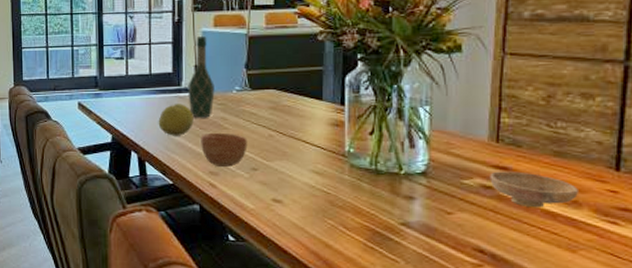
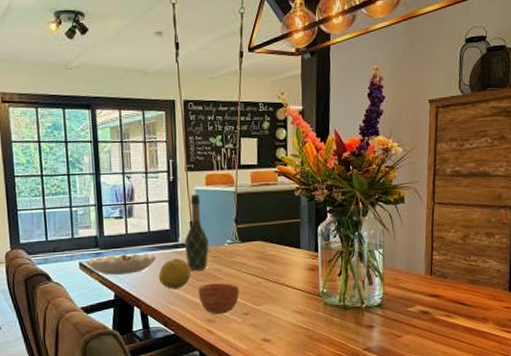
decorative bowl: none [85,95,157,117] -> present [86,252,157,275]
bowl: present [489,171,578,208] -> none [426,298,486,326]

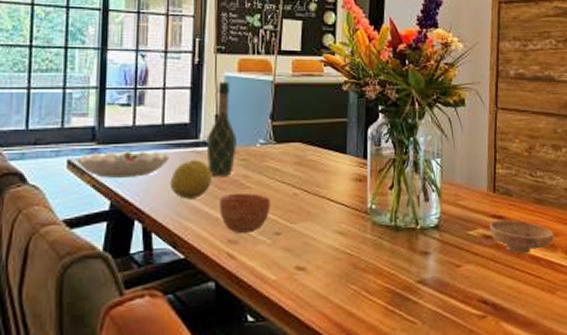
bowl: none [426,298,486,326] -> present [489,219,554,254]

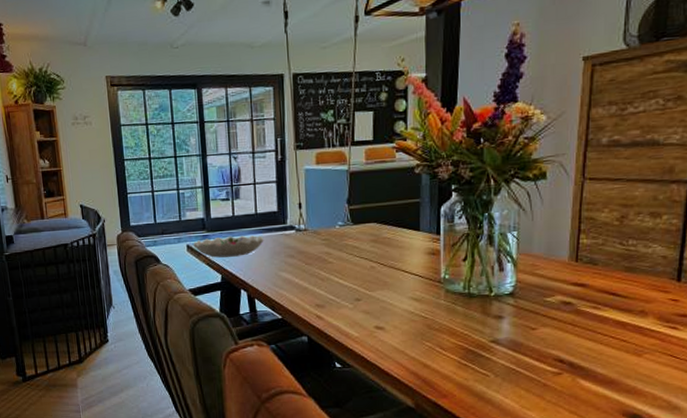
fruit: present [169,160,212,199] -> none [265,241,300,273]
wine bottle: present [206,82,237,176] -> none [292,174,319,254]
cup: present [219,193,271,233] -> none [307,267,351,299]
bowl: present [489,219,554,254] -> none [569,287,645,319]

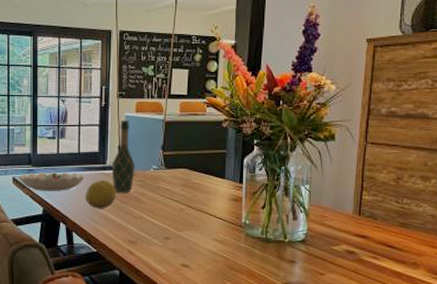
fruit: none [265,241,300,273] -> present [85,180,116,209]
wine bottle: none [292,174,319,254] -> present [112,120,135,193]

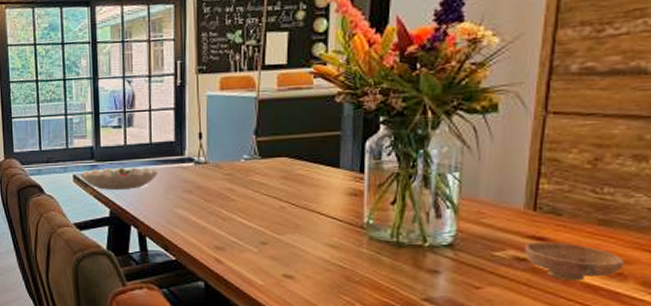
fruit: present [85,180,116,209] -> none [159,174,198,209]
wine bottle: present [112,120,135,193] -> none [191,101,221,189]
bowl: none [353,239,417,269] -> present [524,242,624,281]

